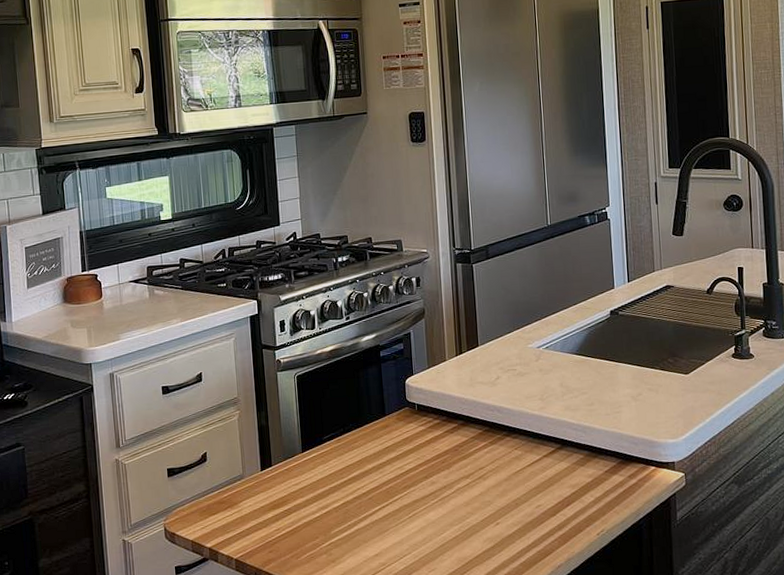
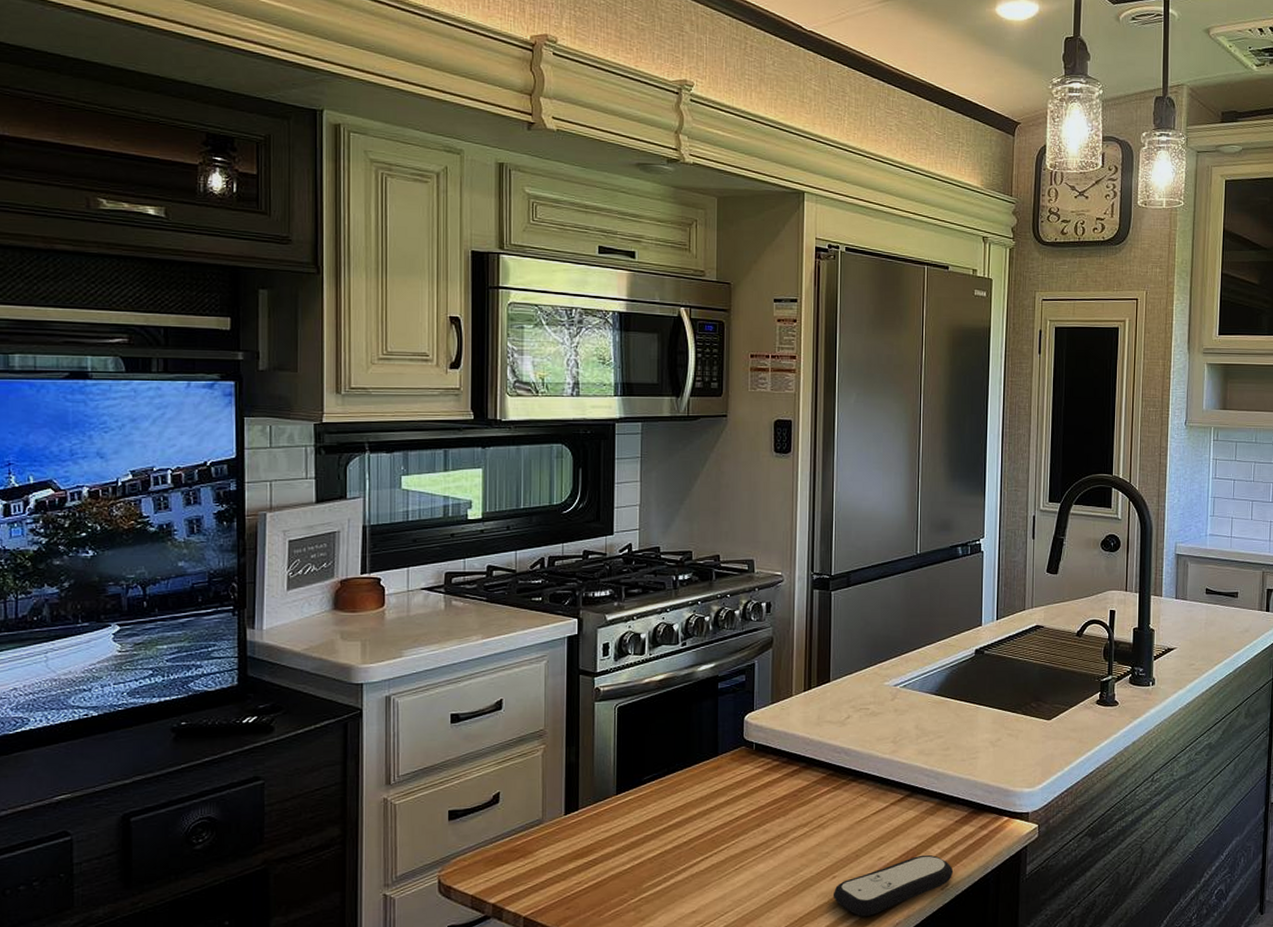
remote control: none [497,502,608,559] -> present [833,854,954,917]

